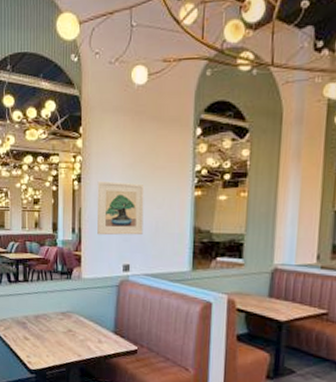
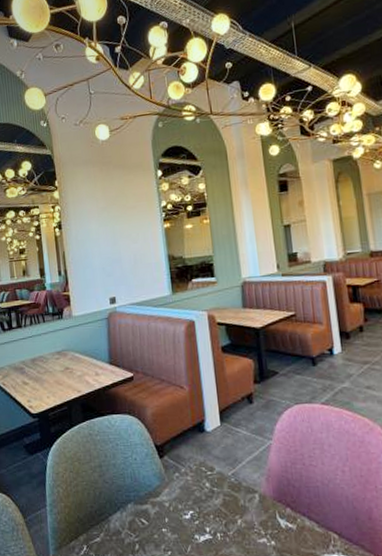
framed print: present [96,181,145,236] -> none [76,223,124,274]

